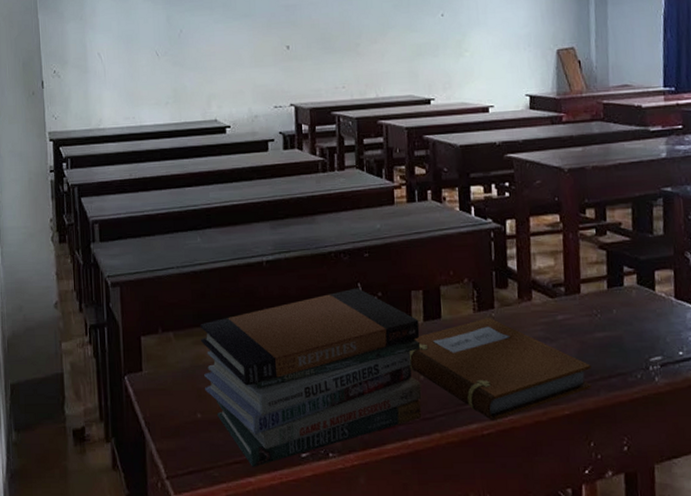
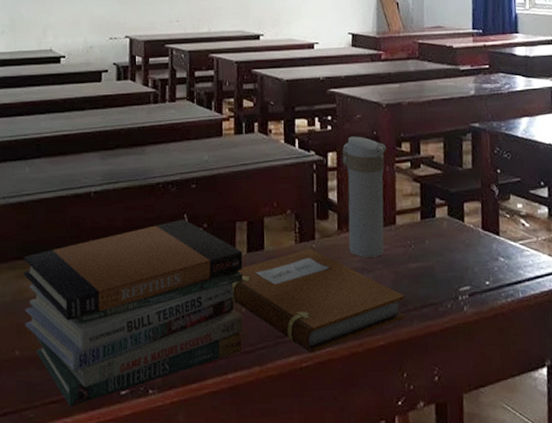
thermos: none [521,203,570,327] -> present [342,136,387,258]

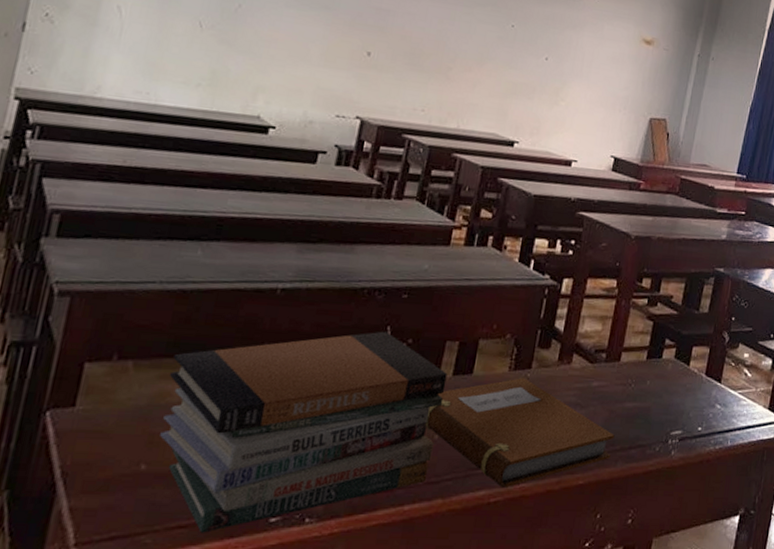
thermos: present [342,136,387,258] -> none [565,264,627,393]

